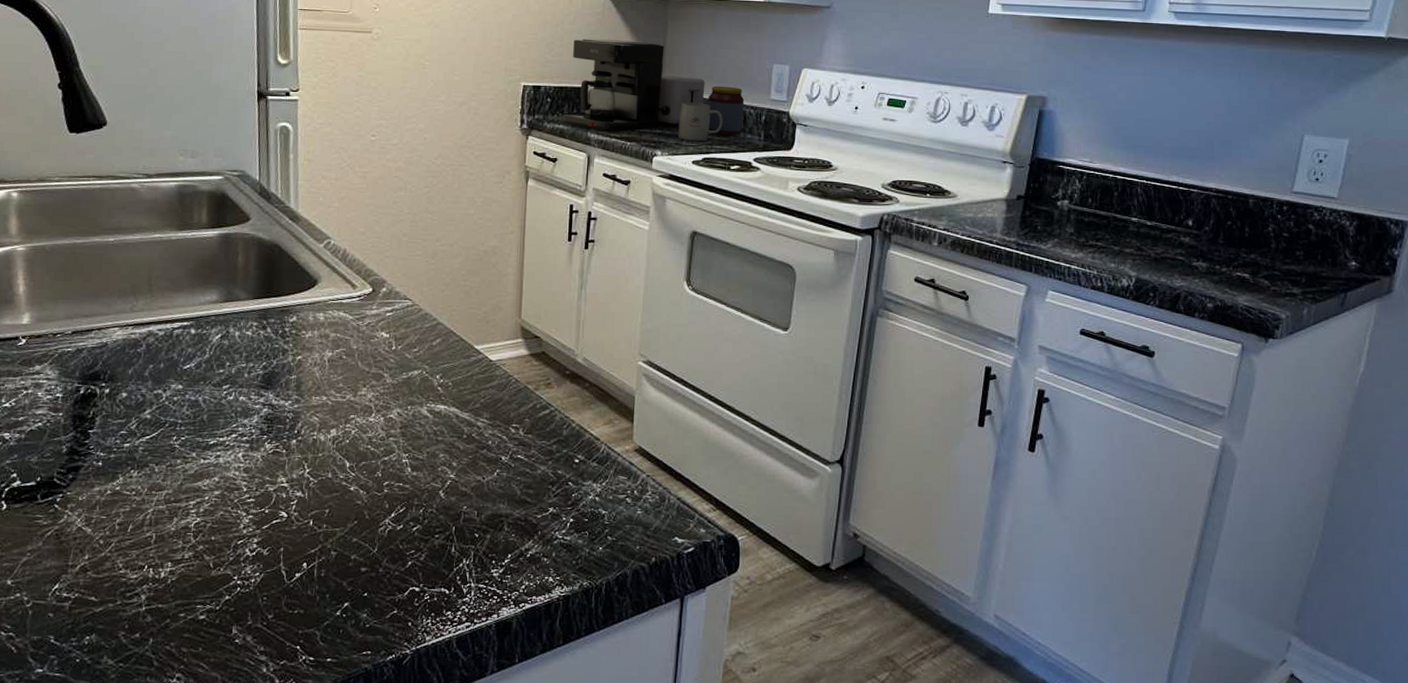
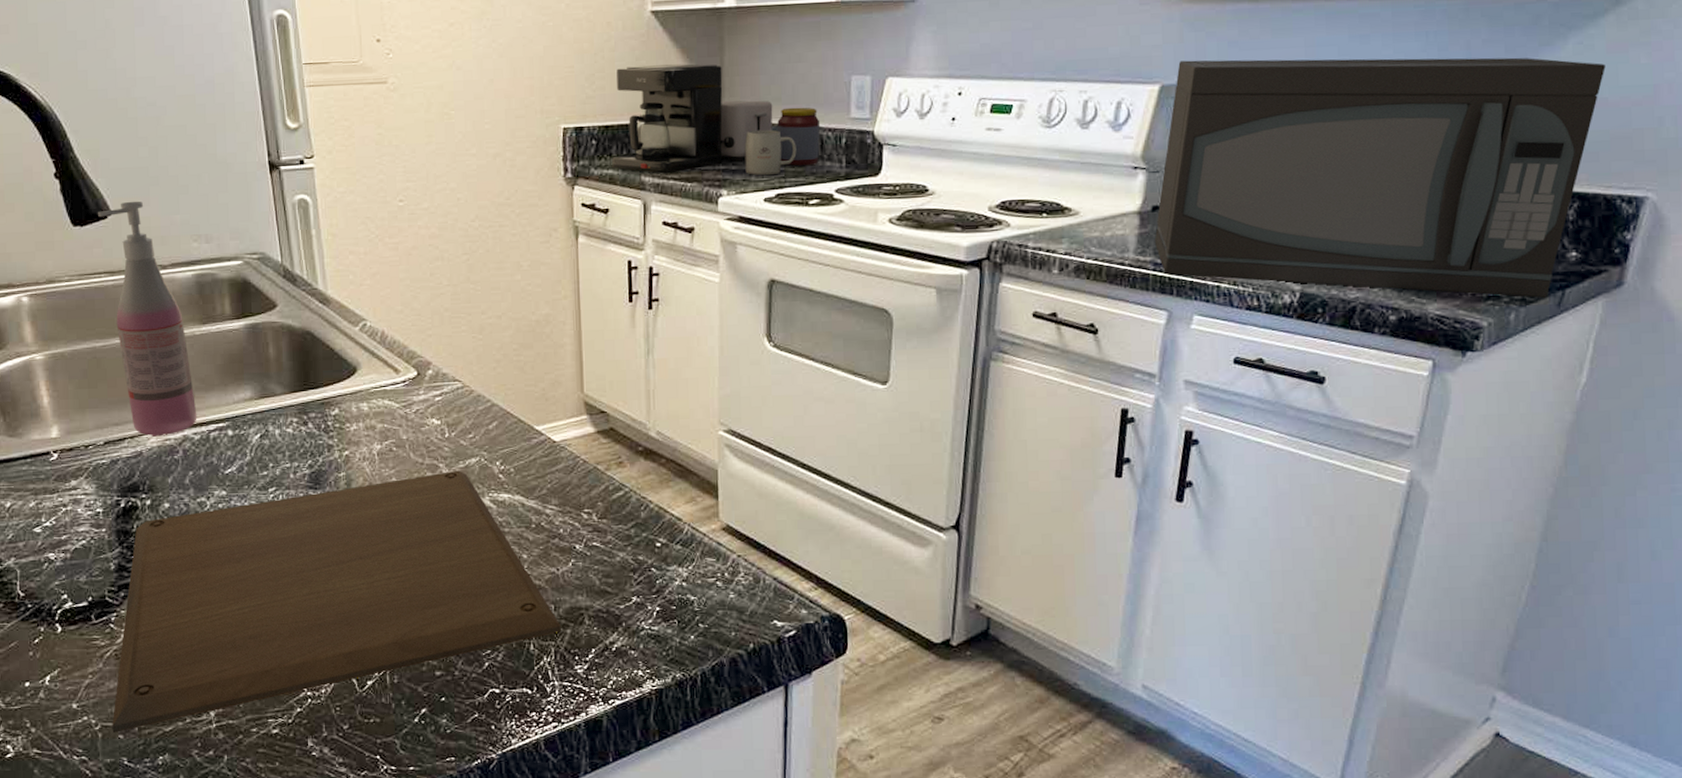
chopping board: none [43,380,482,611] -> present [112,470,561,733]
soap dispenser: none [93,114,164,329] -> present [97,201,197,436]
microwave: none [1018,77,1378,298] -> present [1154,57,1606,298]

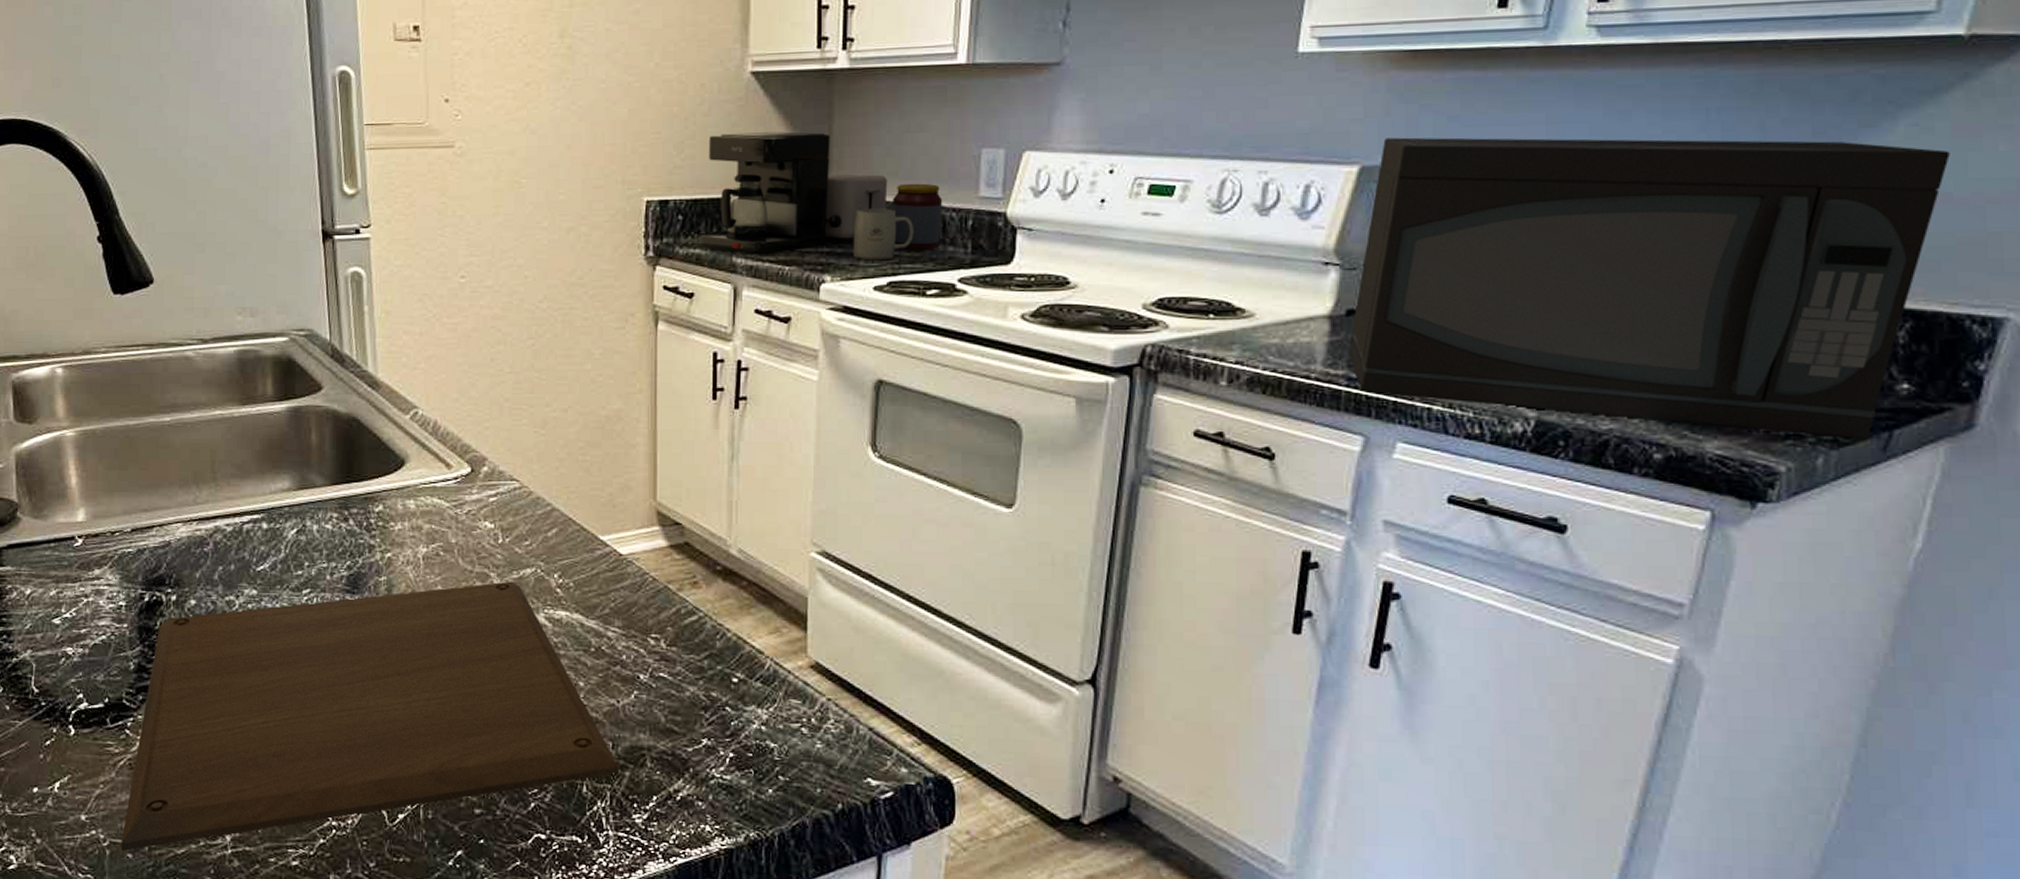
soap dispenser: present [97,201,197,436] -> none [139,269,231,525]

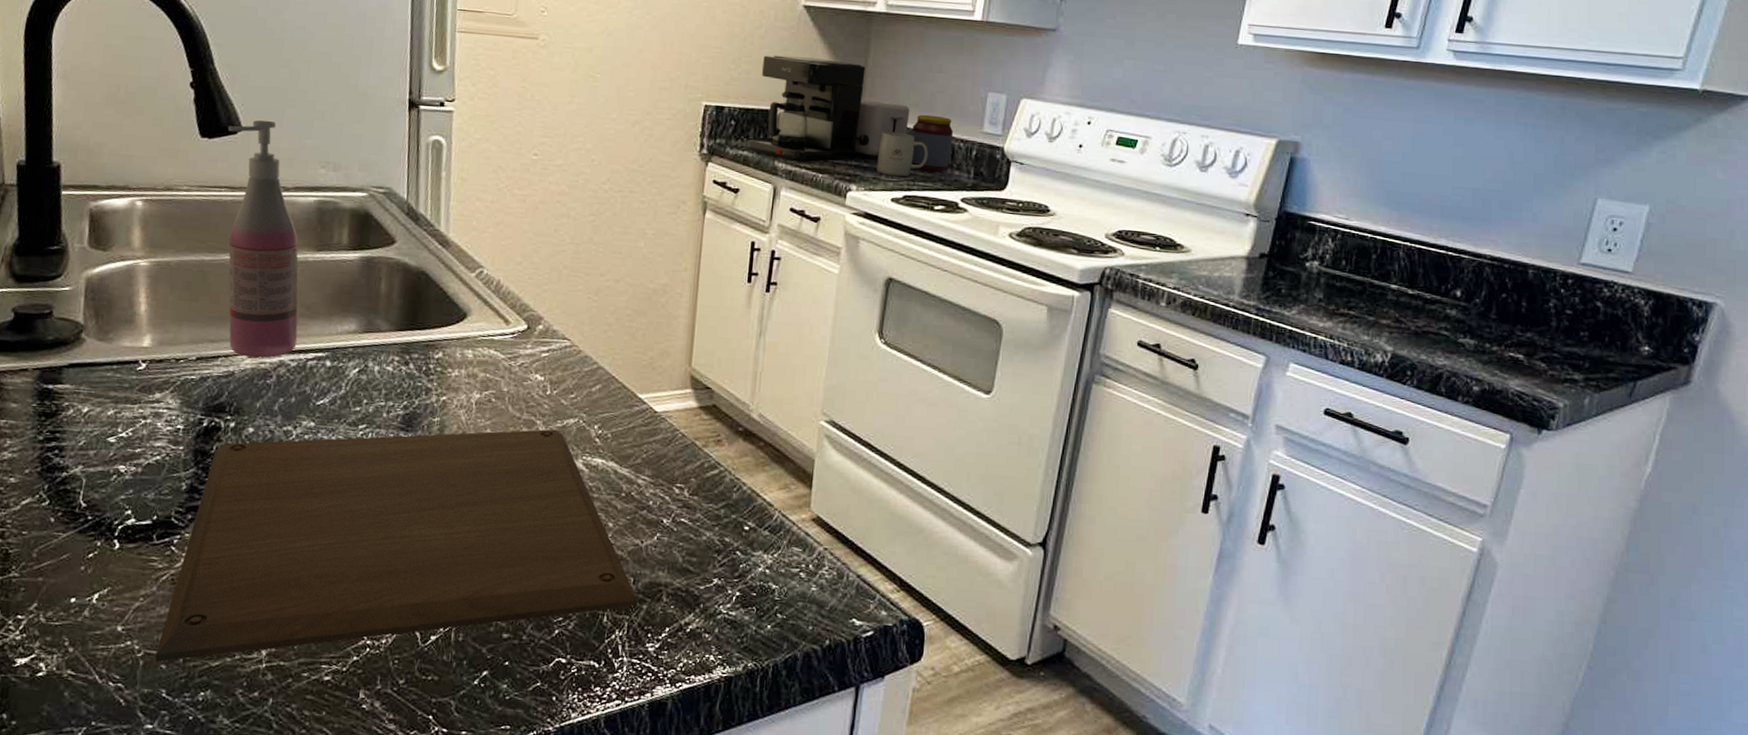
soap dispenser: none [139,269,231,525] -> present [227,120,299,358]
microwave: present [1348,137,1950,440] -> none [1259,119,1685,387]

